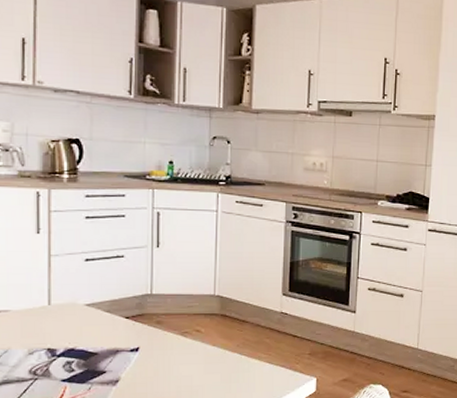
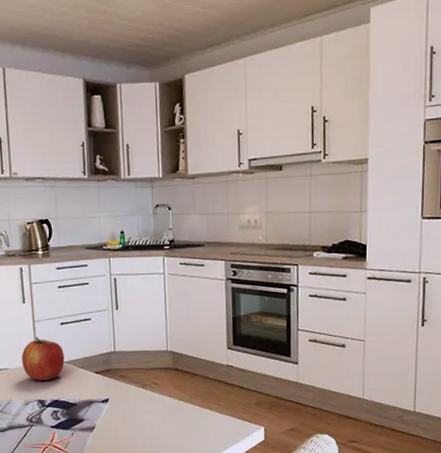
apple: none [29,274,87,326] -> present [21,337,65,381]

